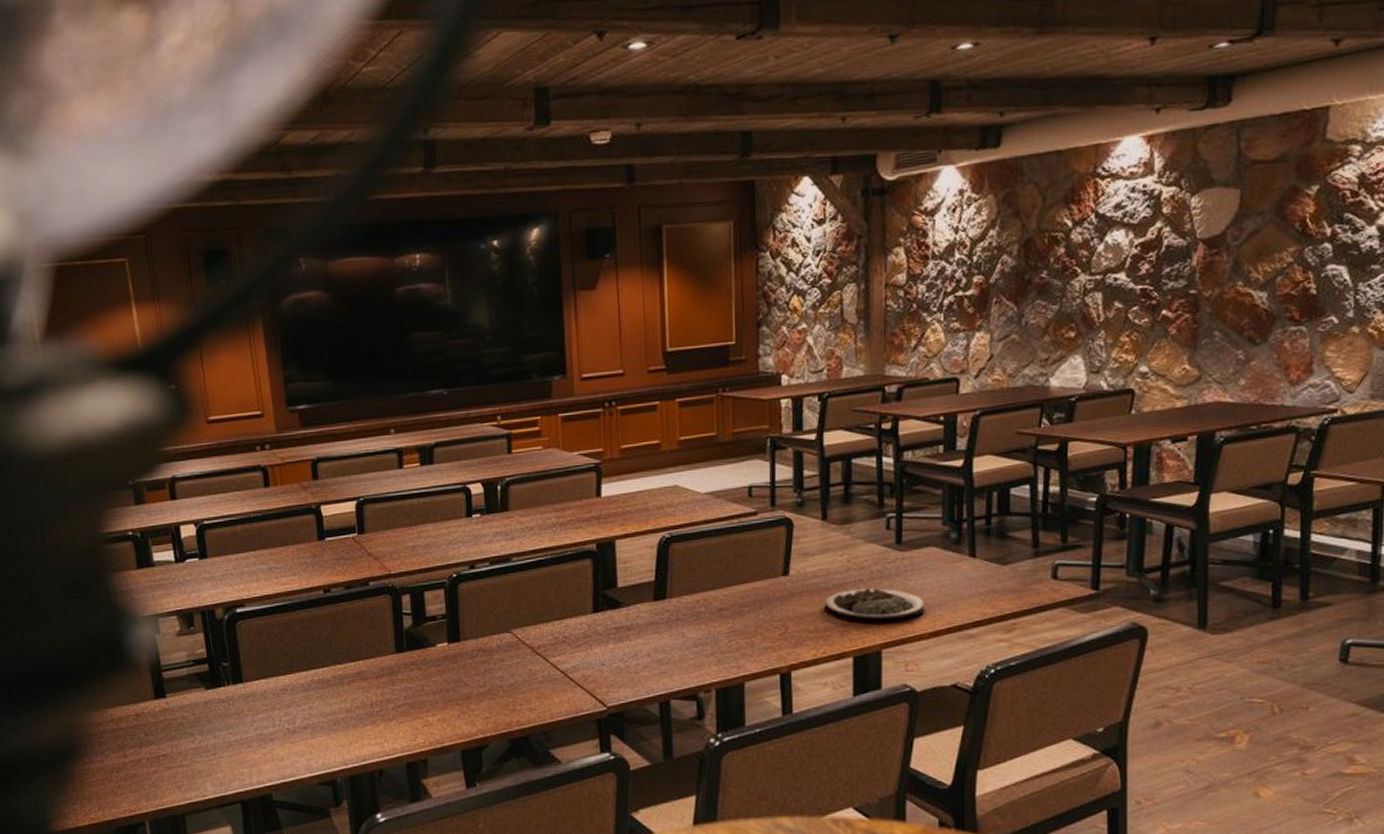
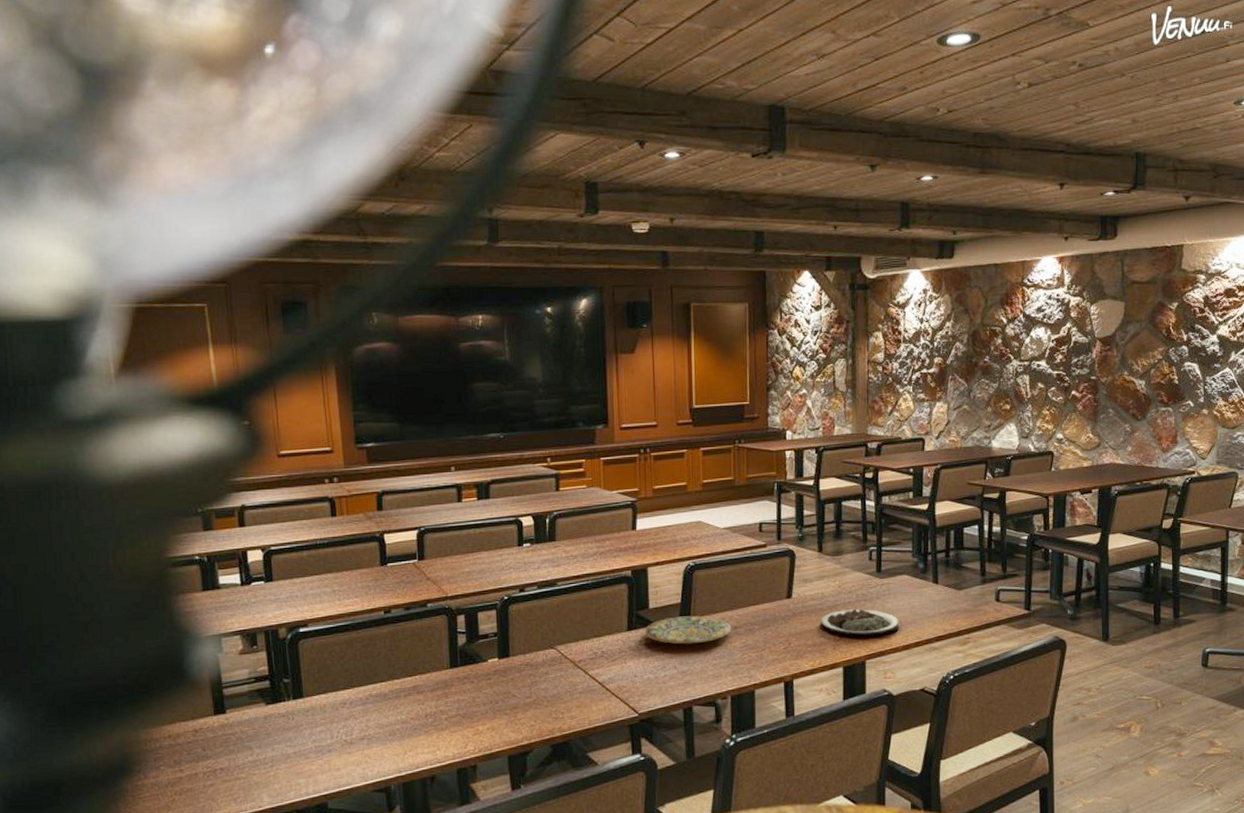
plate: none [612,596,716,629] -> present [644,615,732,644]

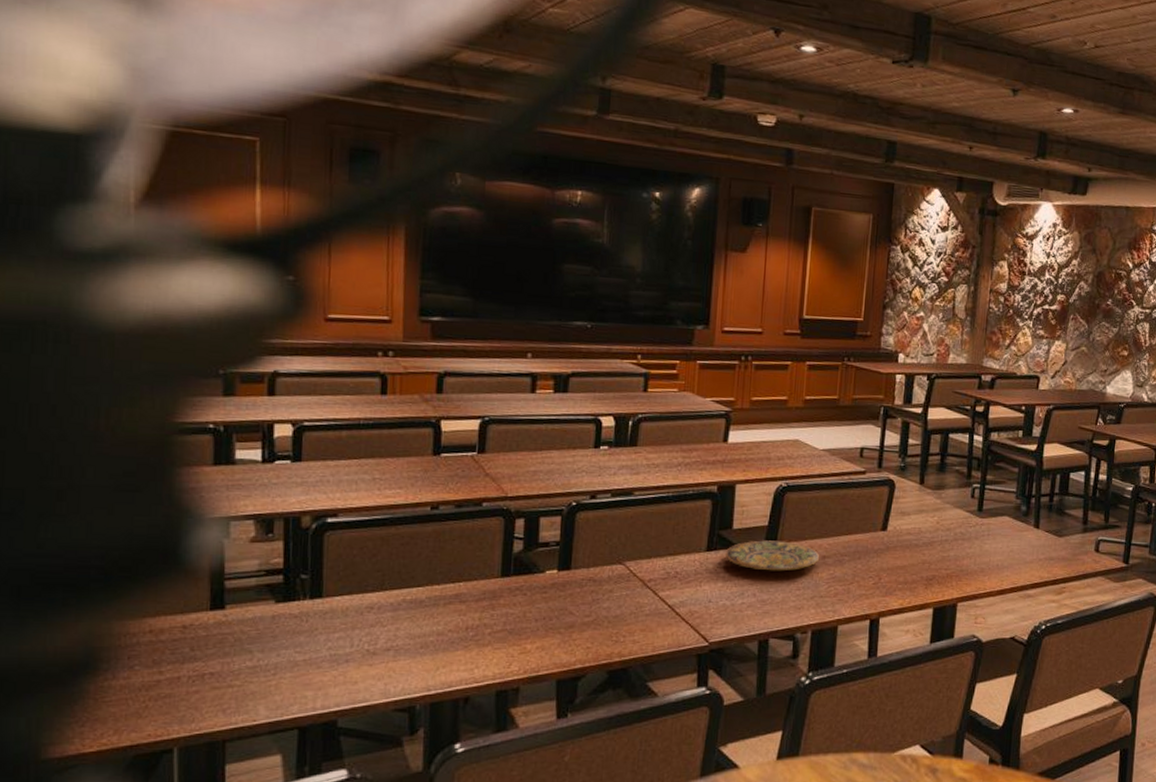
plate: present [820,609,899,637] -> none [914,548,995,578]

